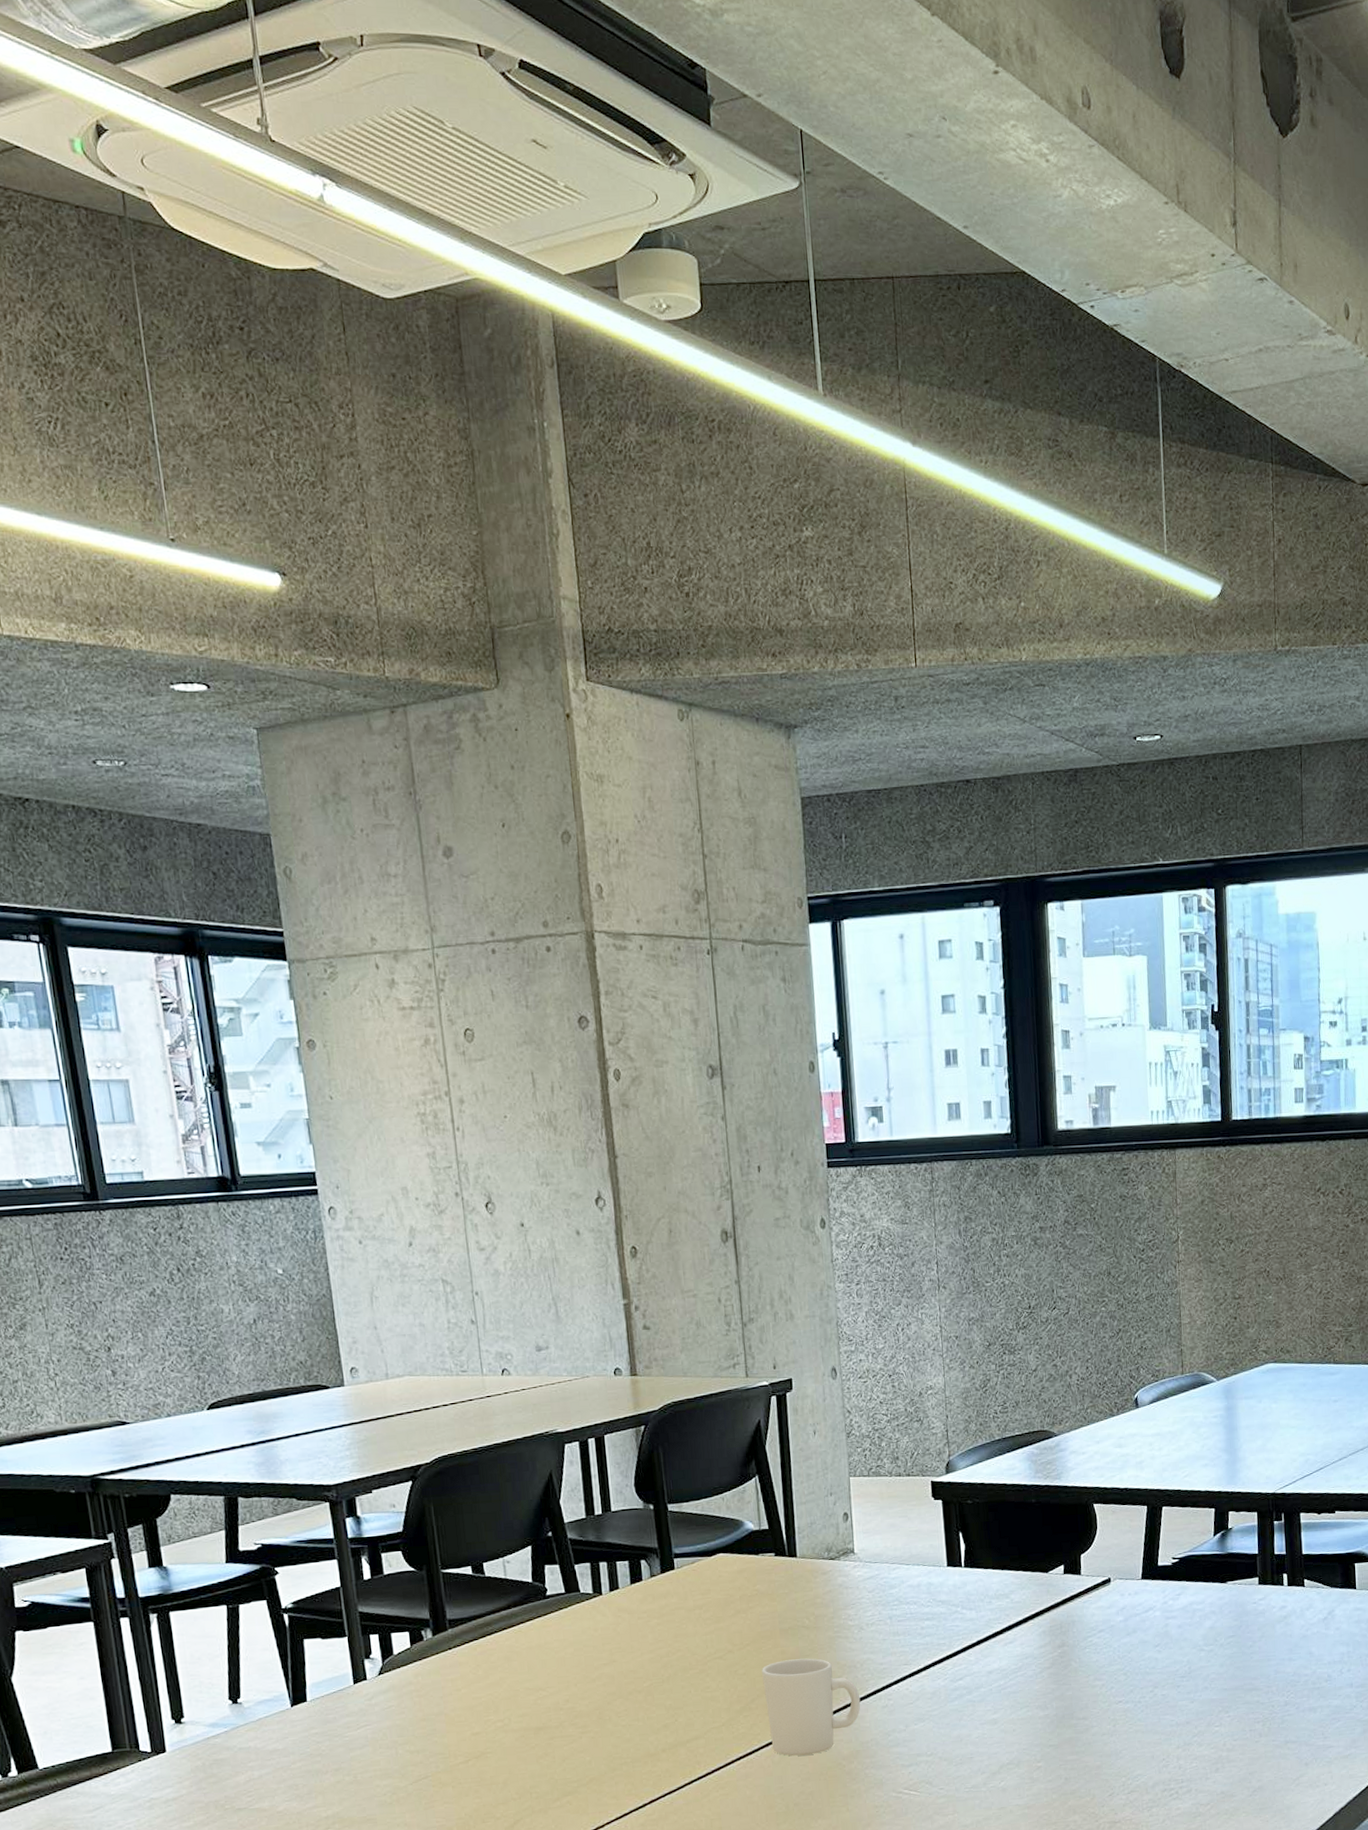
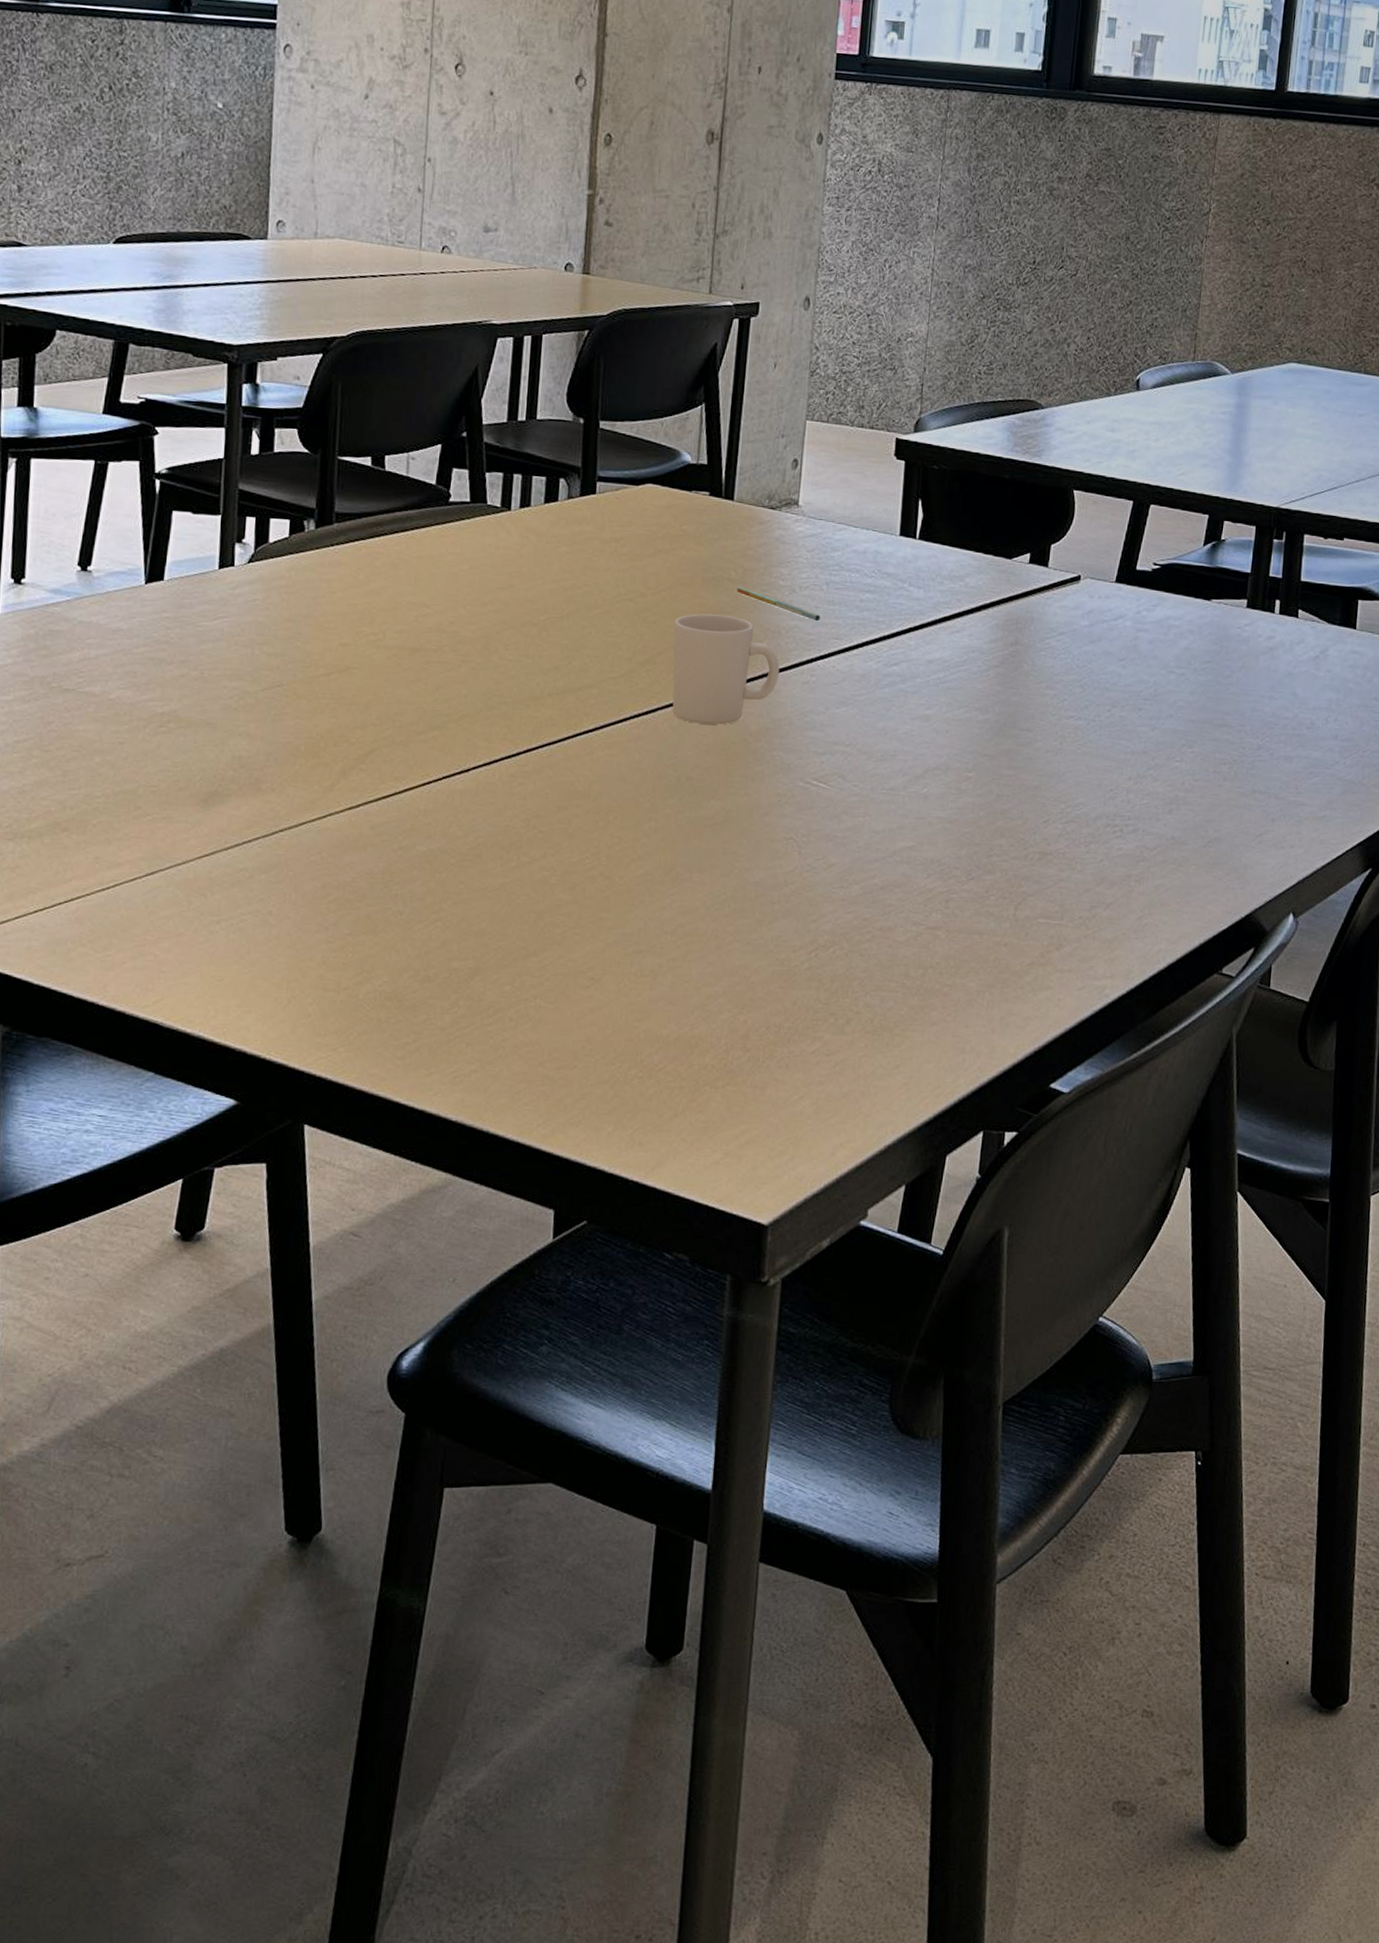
pen: none [812,1631,889,1652] -> present [737,586,821,622]

